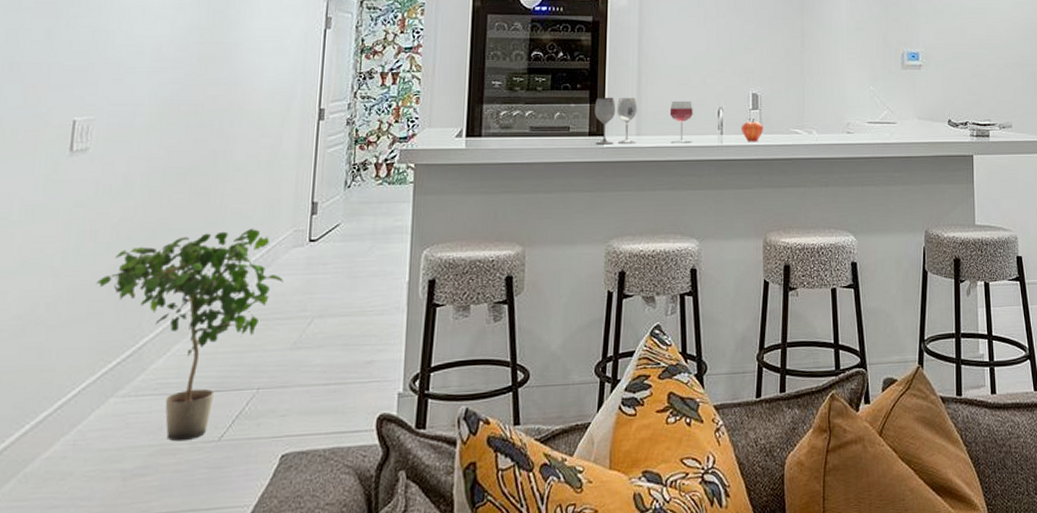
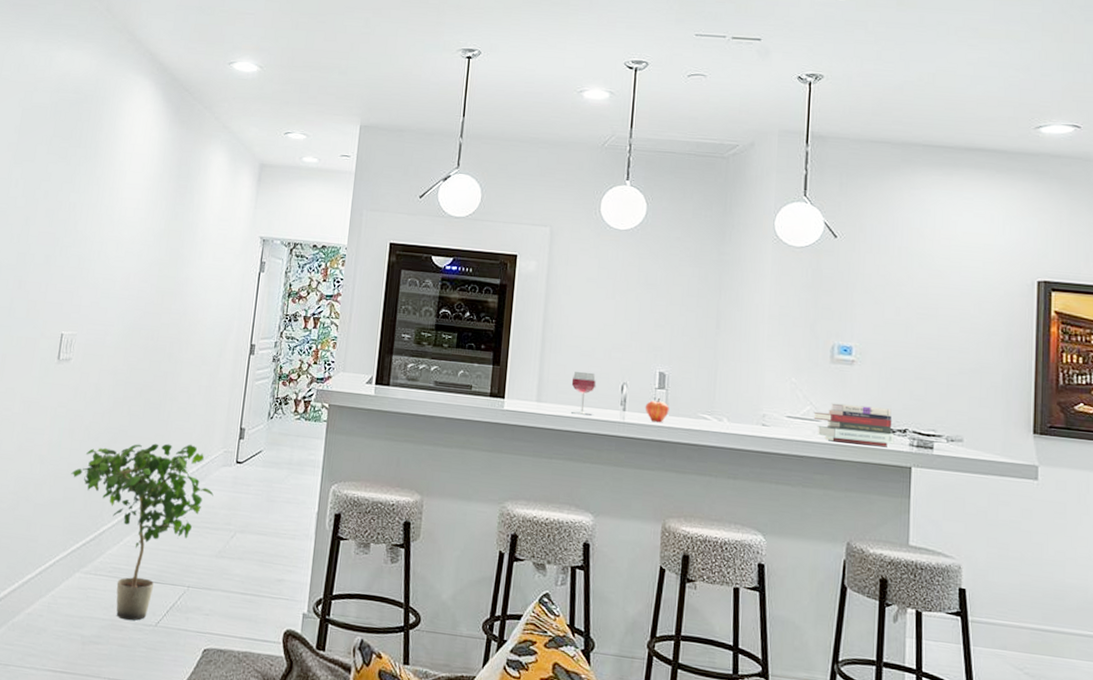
wineglass: present [594,97,637,145] -> none [496,359,540,410]
books: none [890,105,958,141] -> present [813,403,895,447]

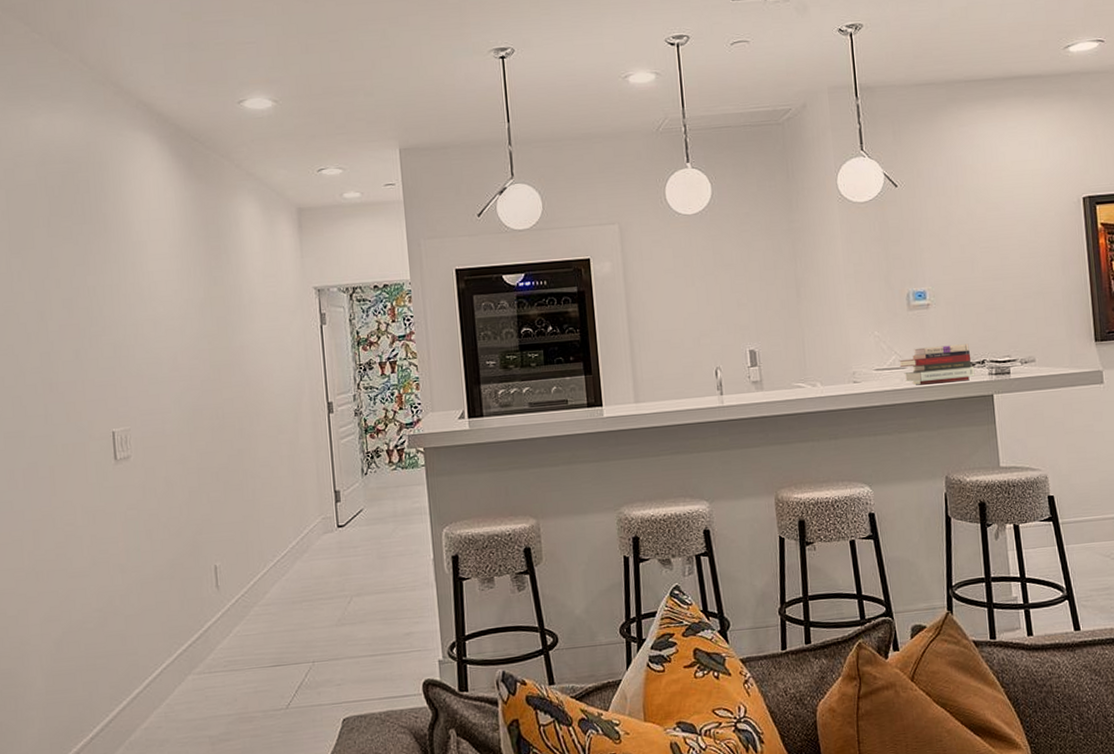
potted plant: present [71,443,214,621] -> none [158,518,320,711]
wineglass: present [571,371,597,417] -> none [666,363,692,409]
fruit: present [645,397,669,423] -> none [741,375,765,400]

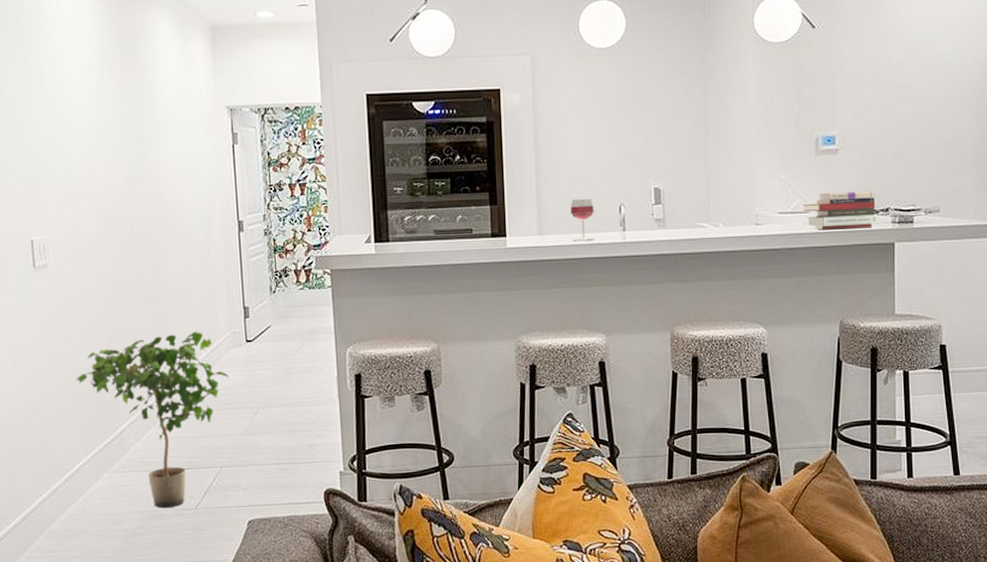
potted plant: none [158,518,320,711] -> present [76,331,229,509]
wineglass: none [666,363,692,409] -> present [570,198,595,242]

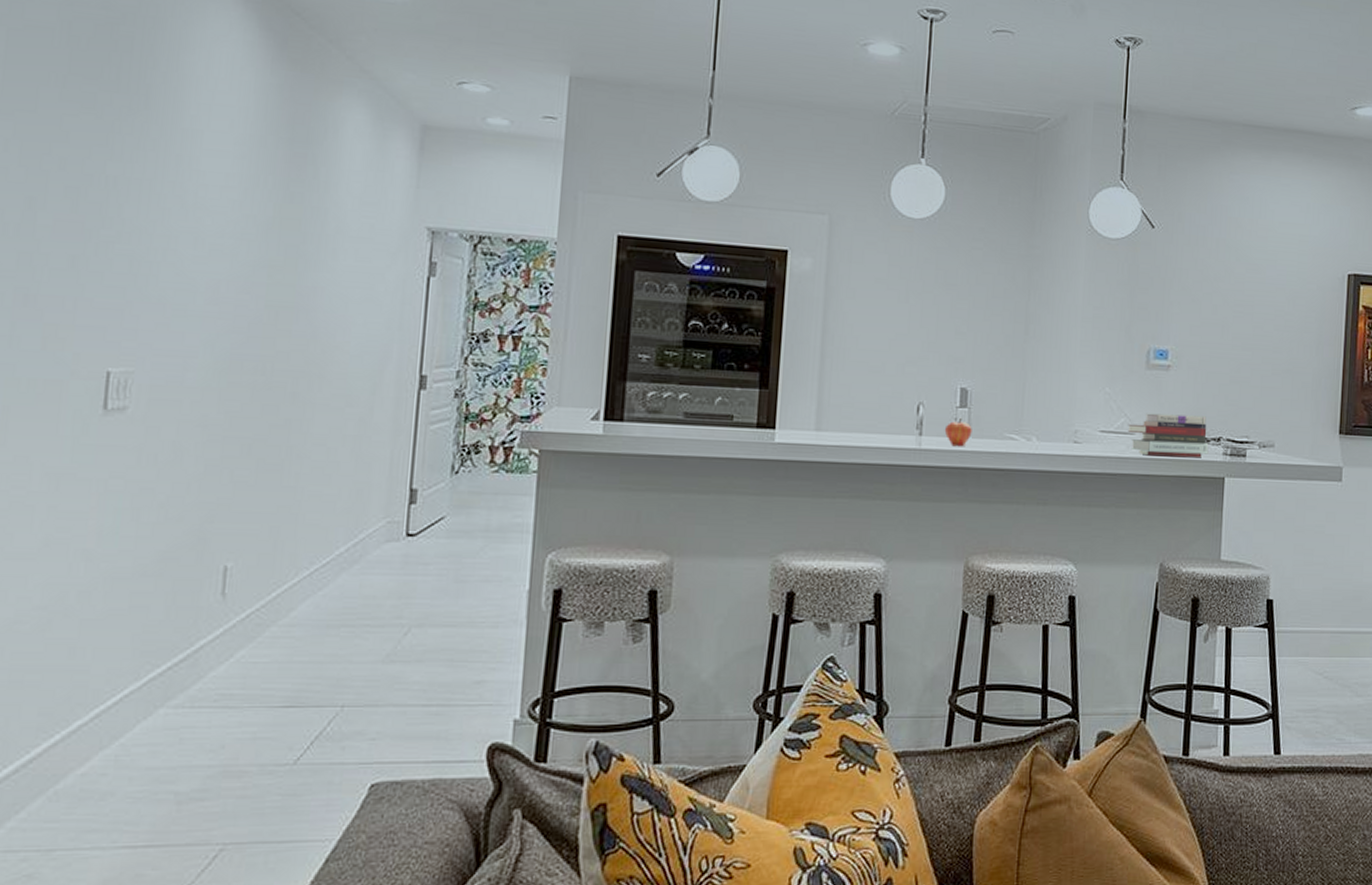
potted plant: present [76,331,229,509] -> none [139,516,374,763]
wineglass: present [570,198,595,242] -> none [857,391,888,445]
fruit: none [644,213,667,238] -> present [944,417,972,447]

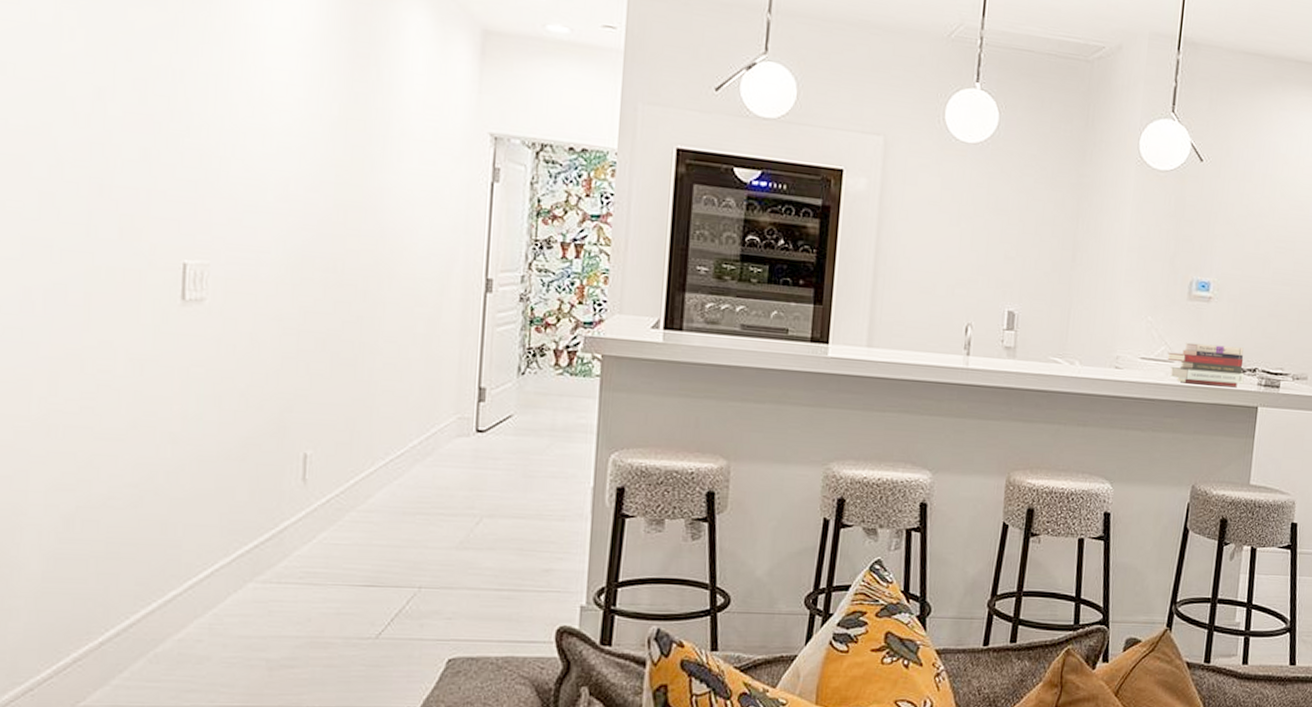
fruit: present [944,417,972,447] -> none [991,339,1018,368]

